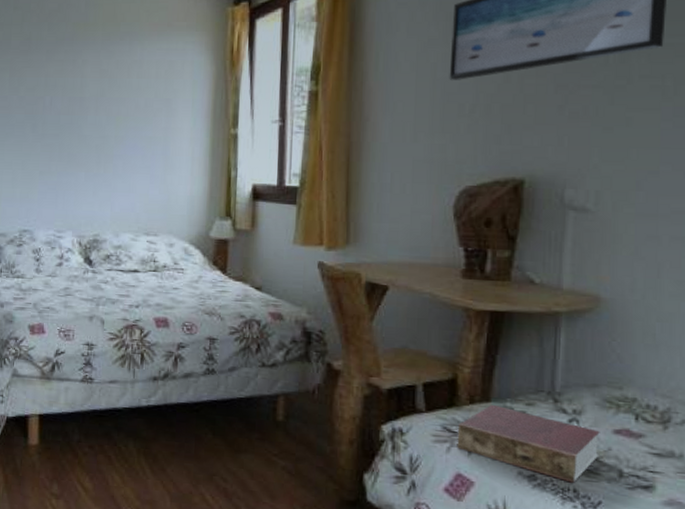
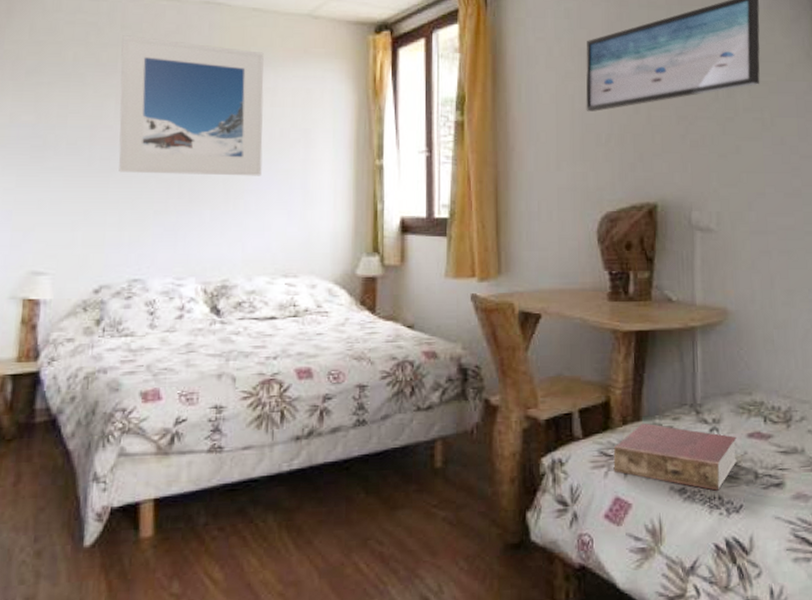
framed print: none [12,15,132,143] -> present [118,35,264,176]

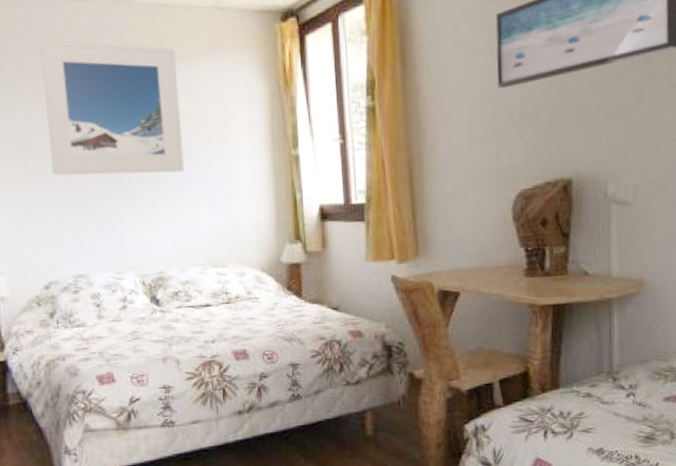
book: present [613,423,738,491] -> none [533,390,654,451]

